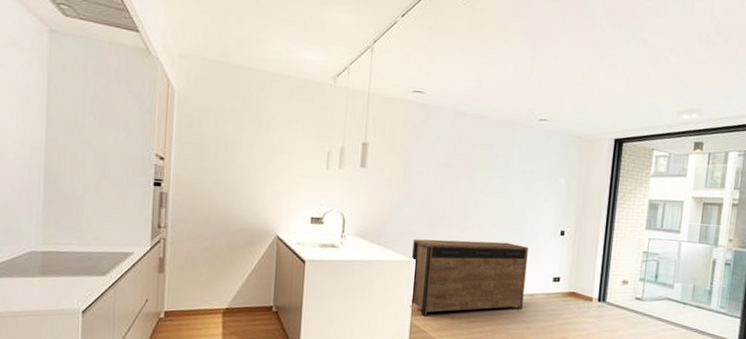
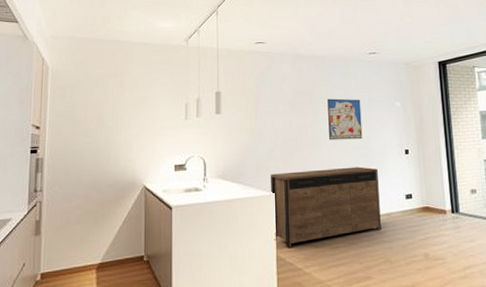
wall art: none [481,165,522,214] -> present [327,98,363,140]

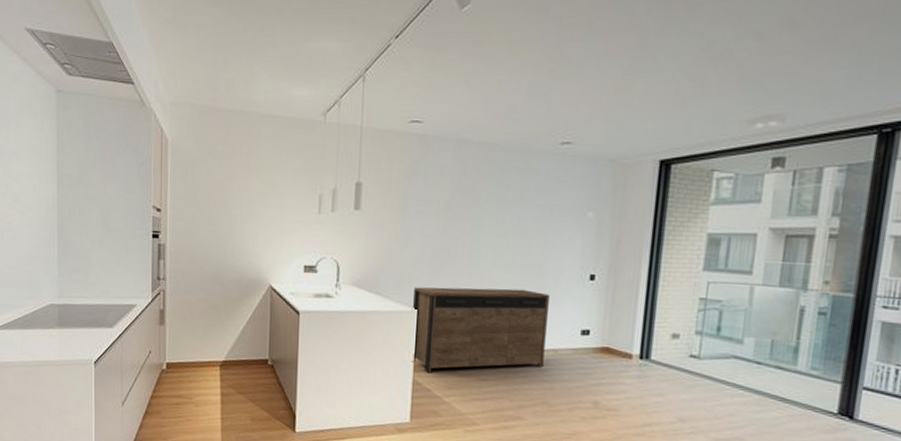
wall art: present [327,98,363,140] -> none [492,201,540,256]

